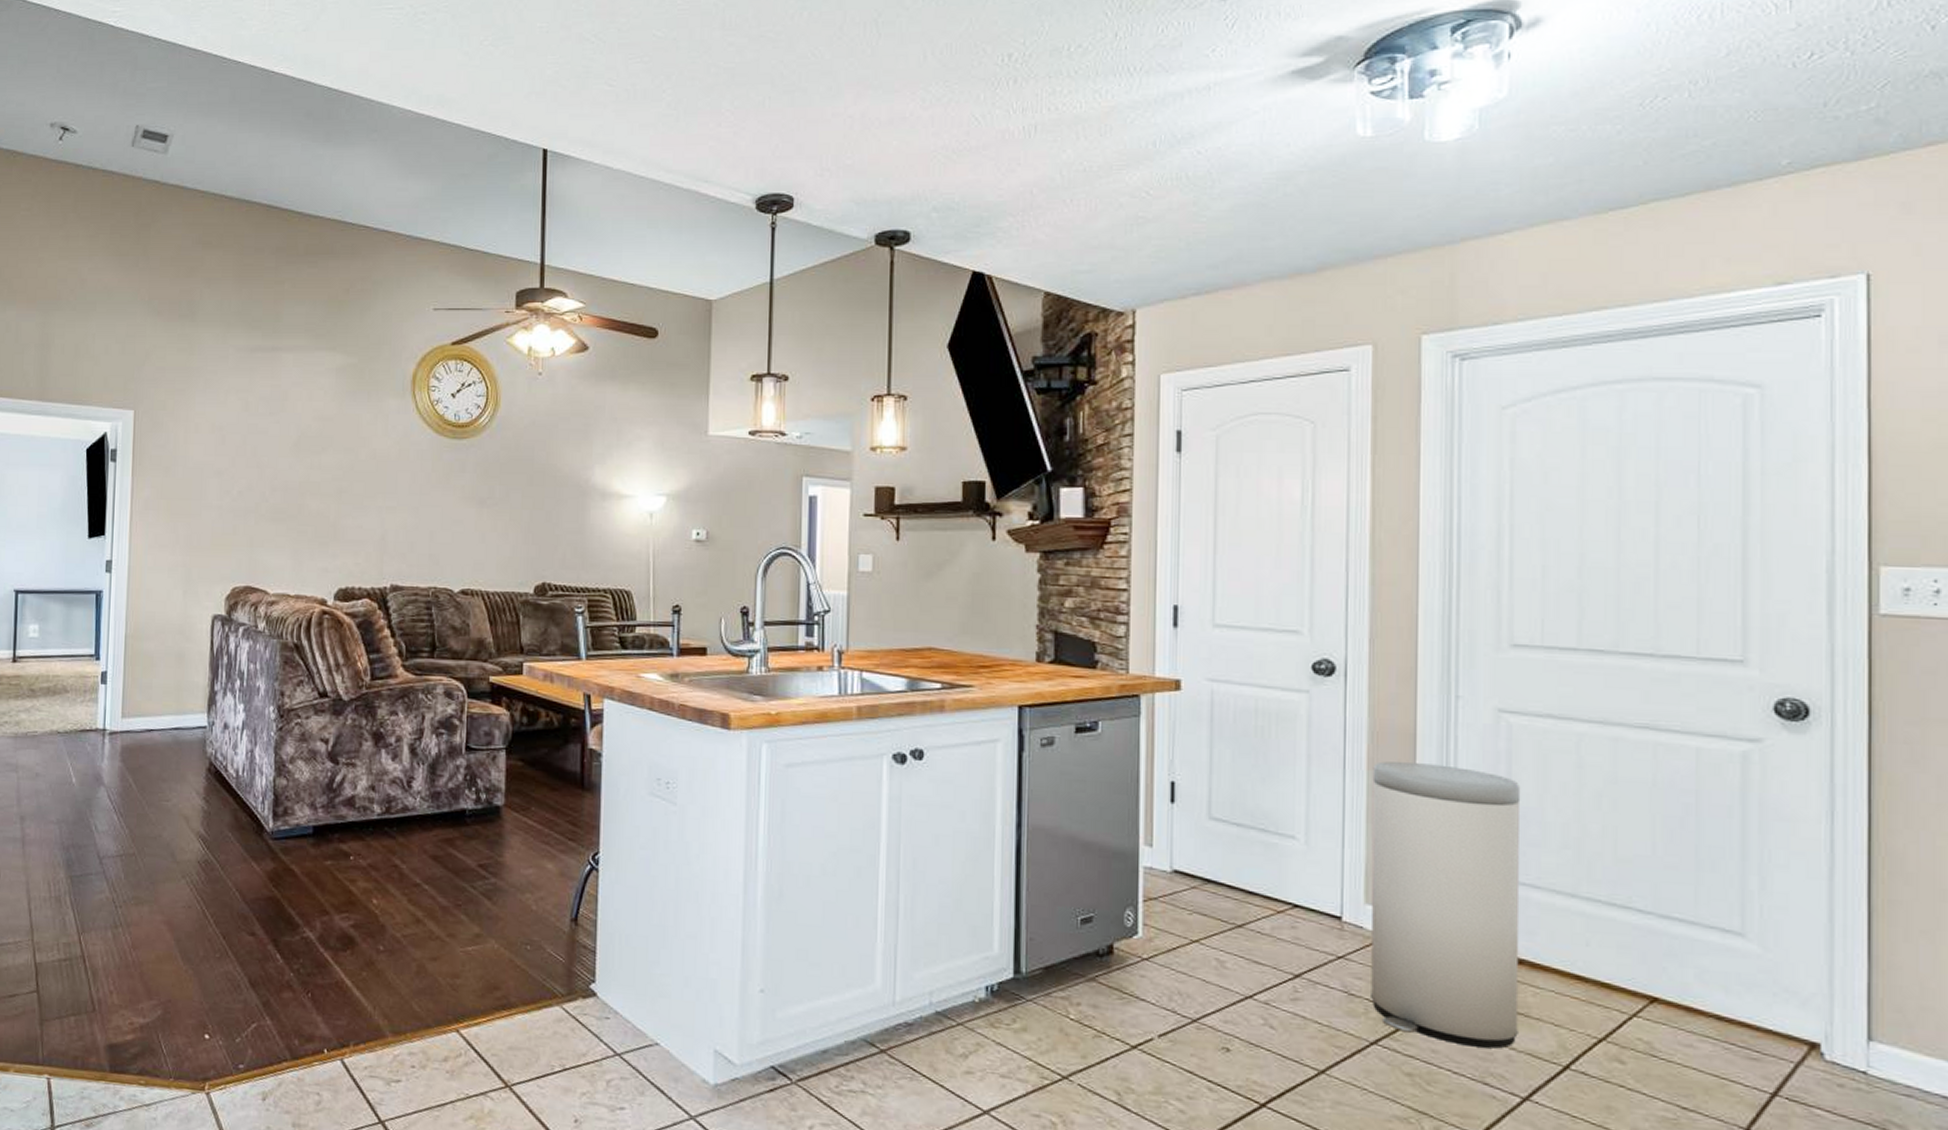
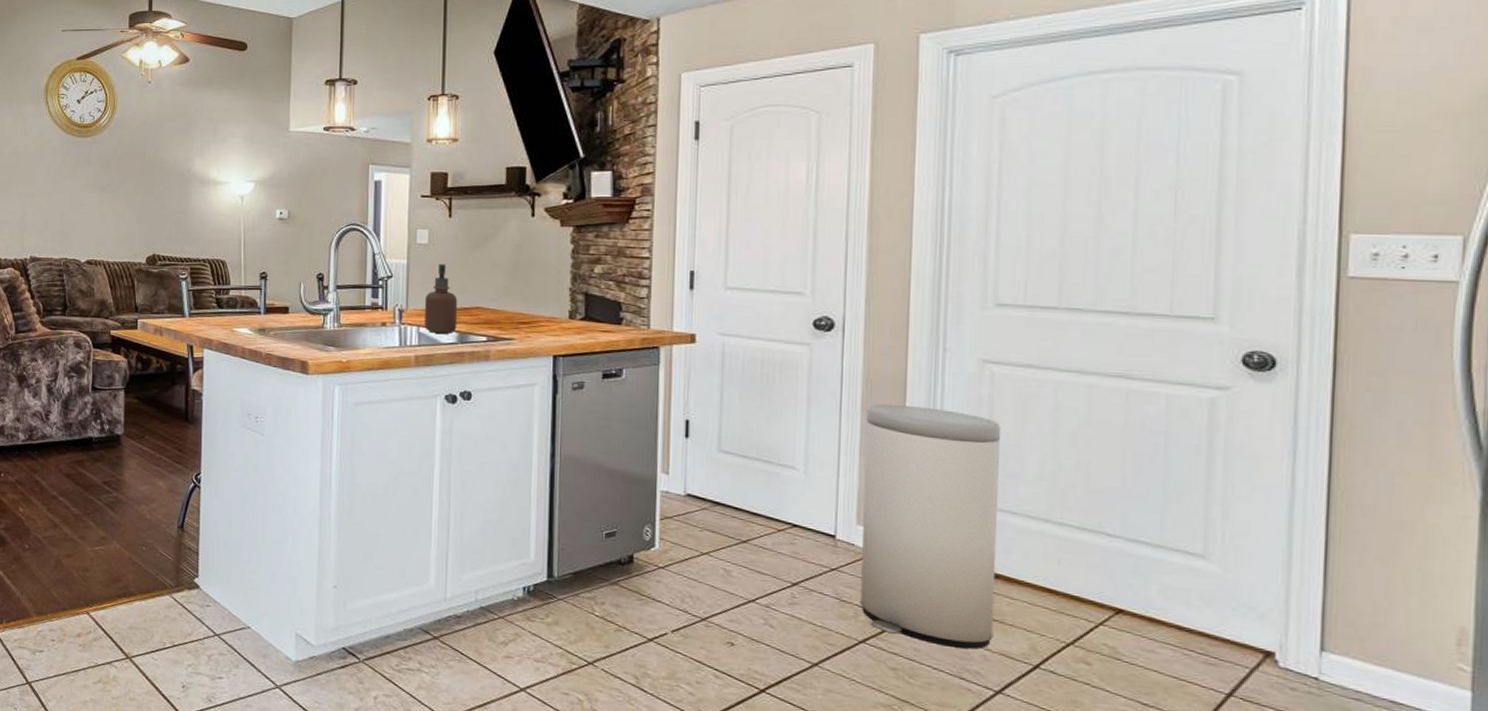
soap dispenser: none [868,595,907,680] -> present [425,264,458,334]

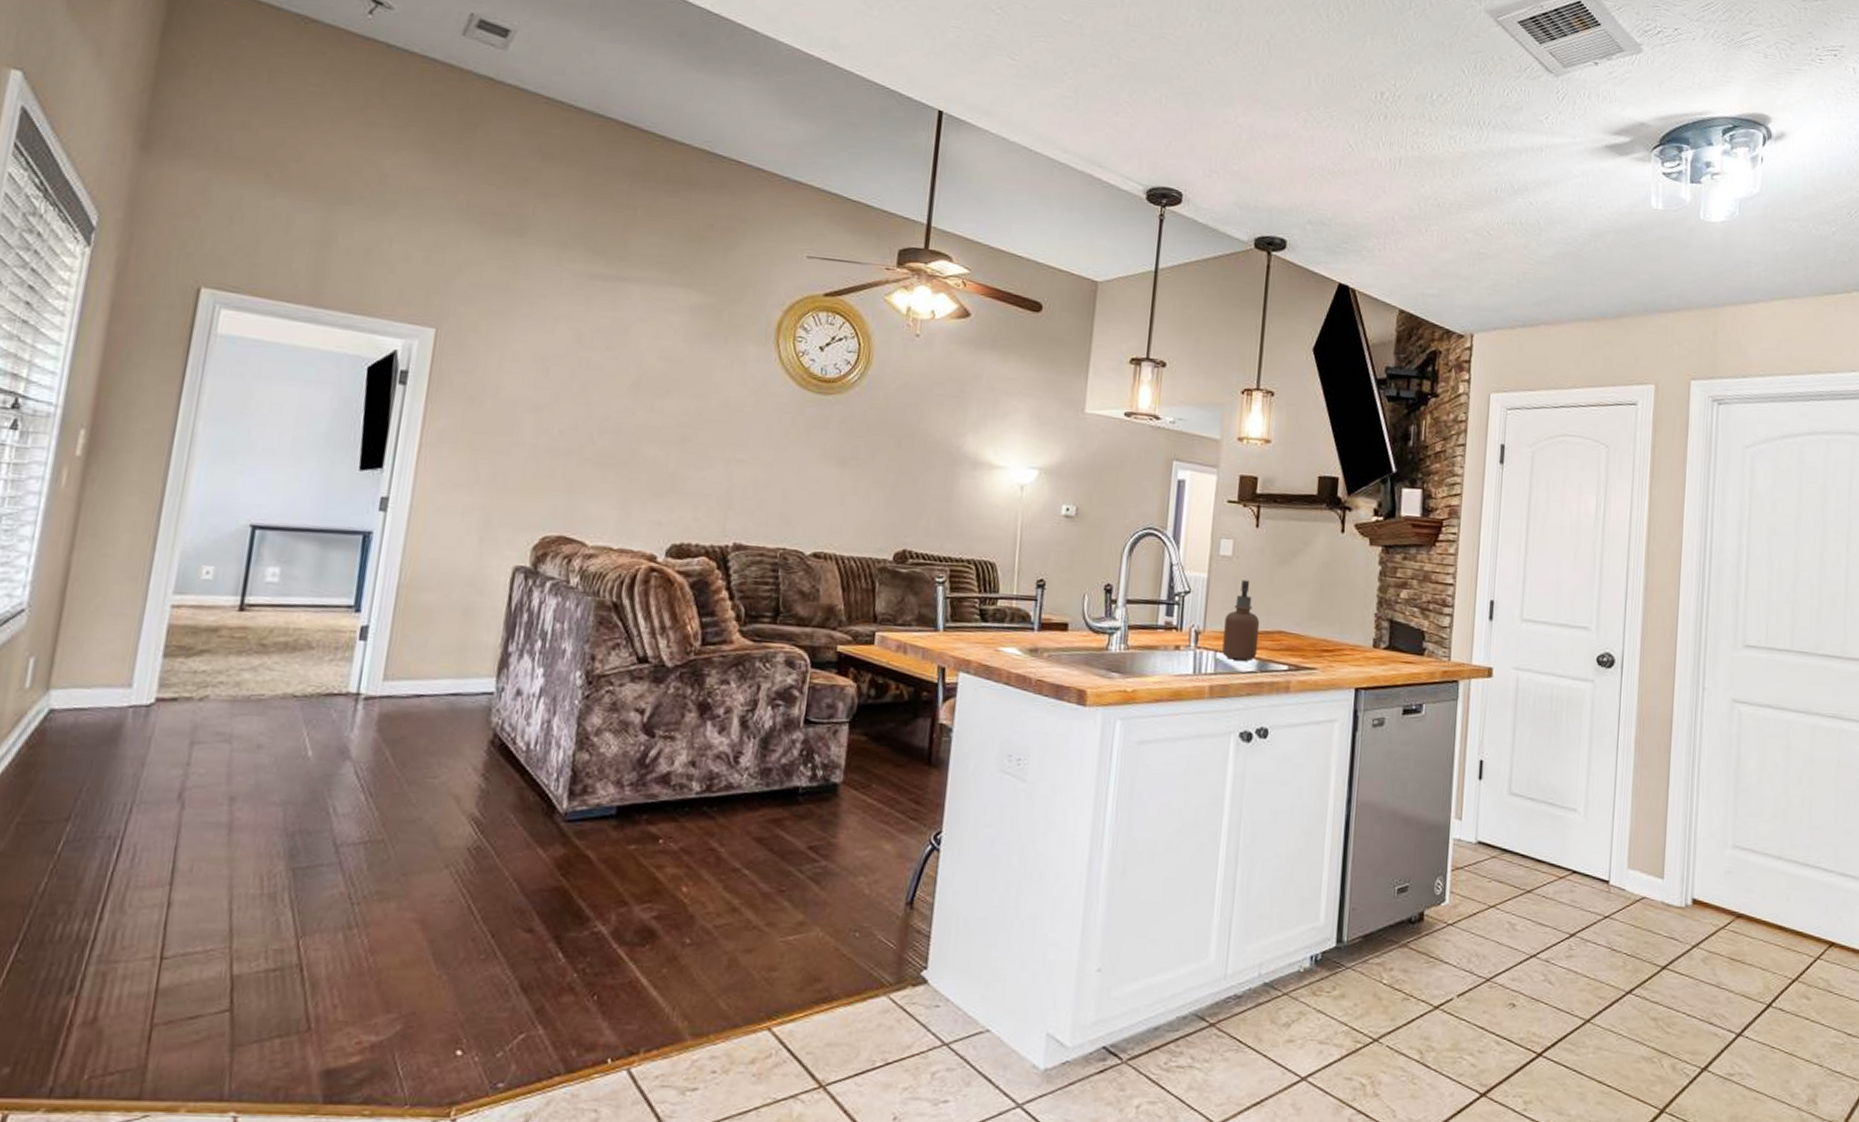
pedal bin: present [860,404,1002,649] -> none [1628,743,1747,992]

